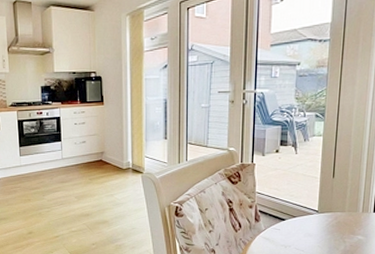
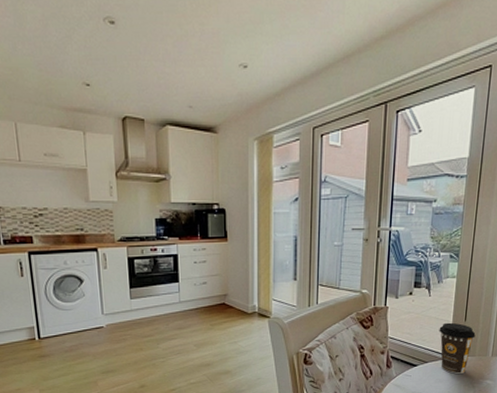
coffee cup: none [306,179,345,228] -> present [439,322,476,374]

